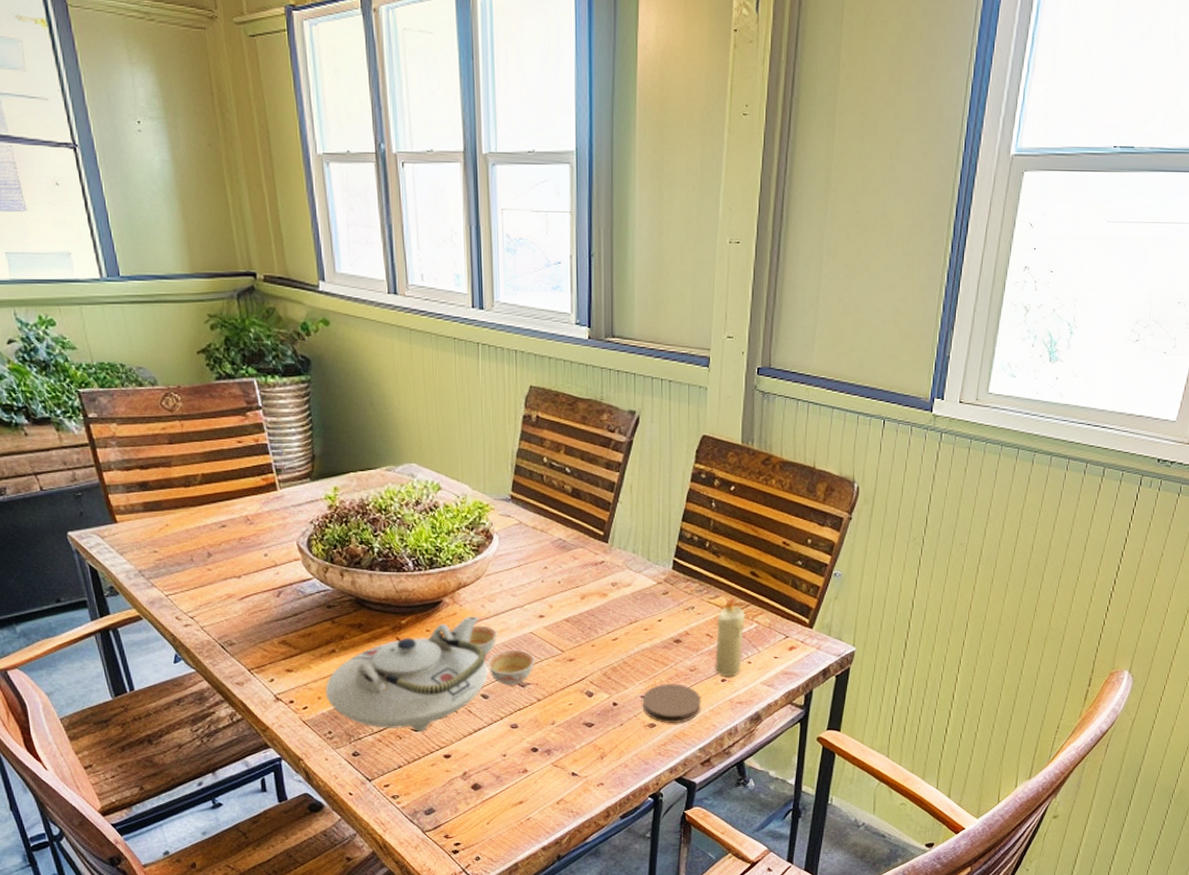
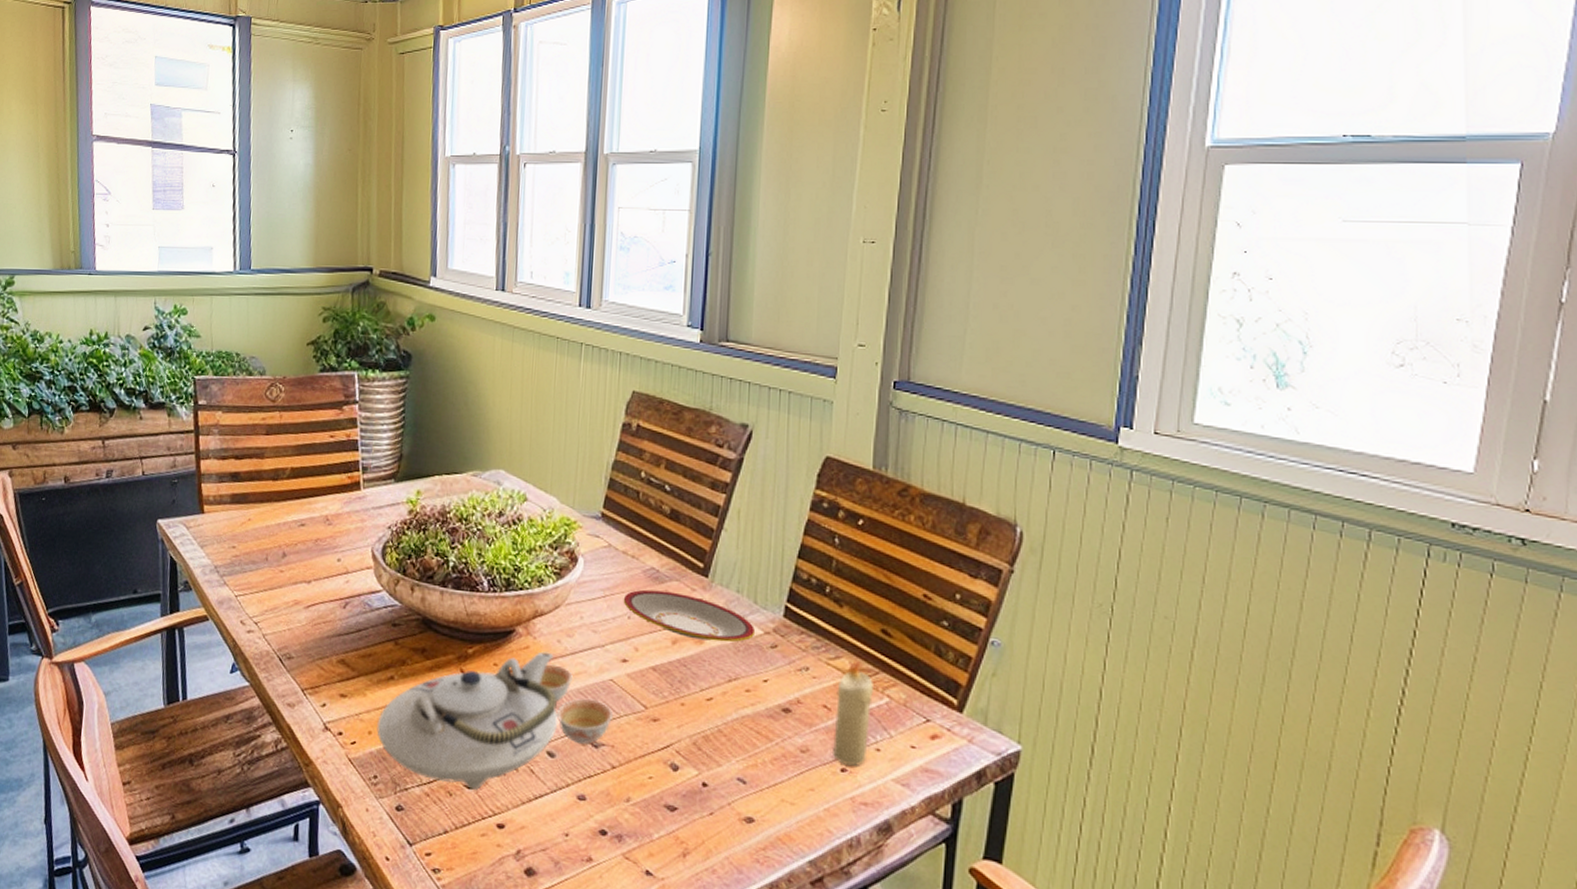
plate: none [536,557,650,594] -> present [623,589,756,643]
coaster: present [642,682,702,723] -> none [738,764,814,822]

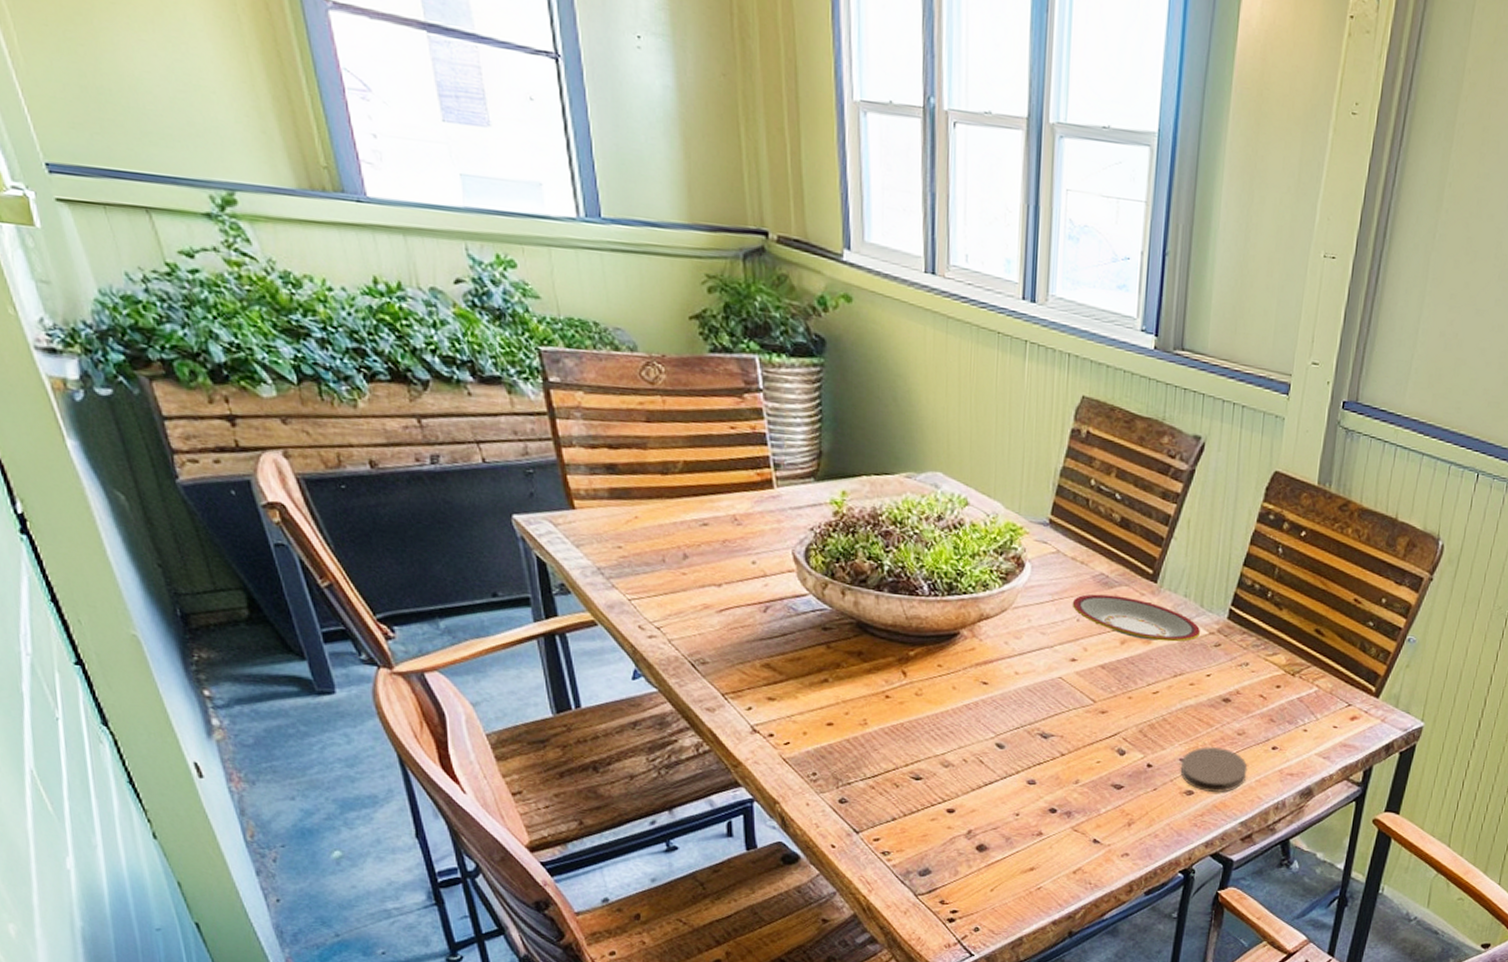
teapot: present [377,651,614,791] -> none [812,653,1063,782]
coaster: none [738,764,814,822] -> present [1180,746,1248,792]
candle: present [833,661,873,766] -> none [1266,657,1305,744]

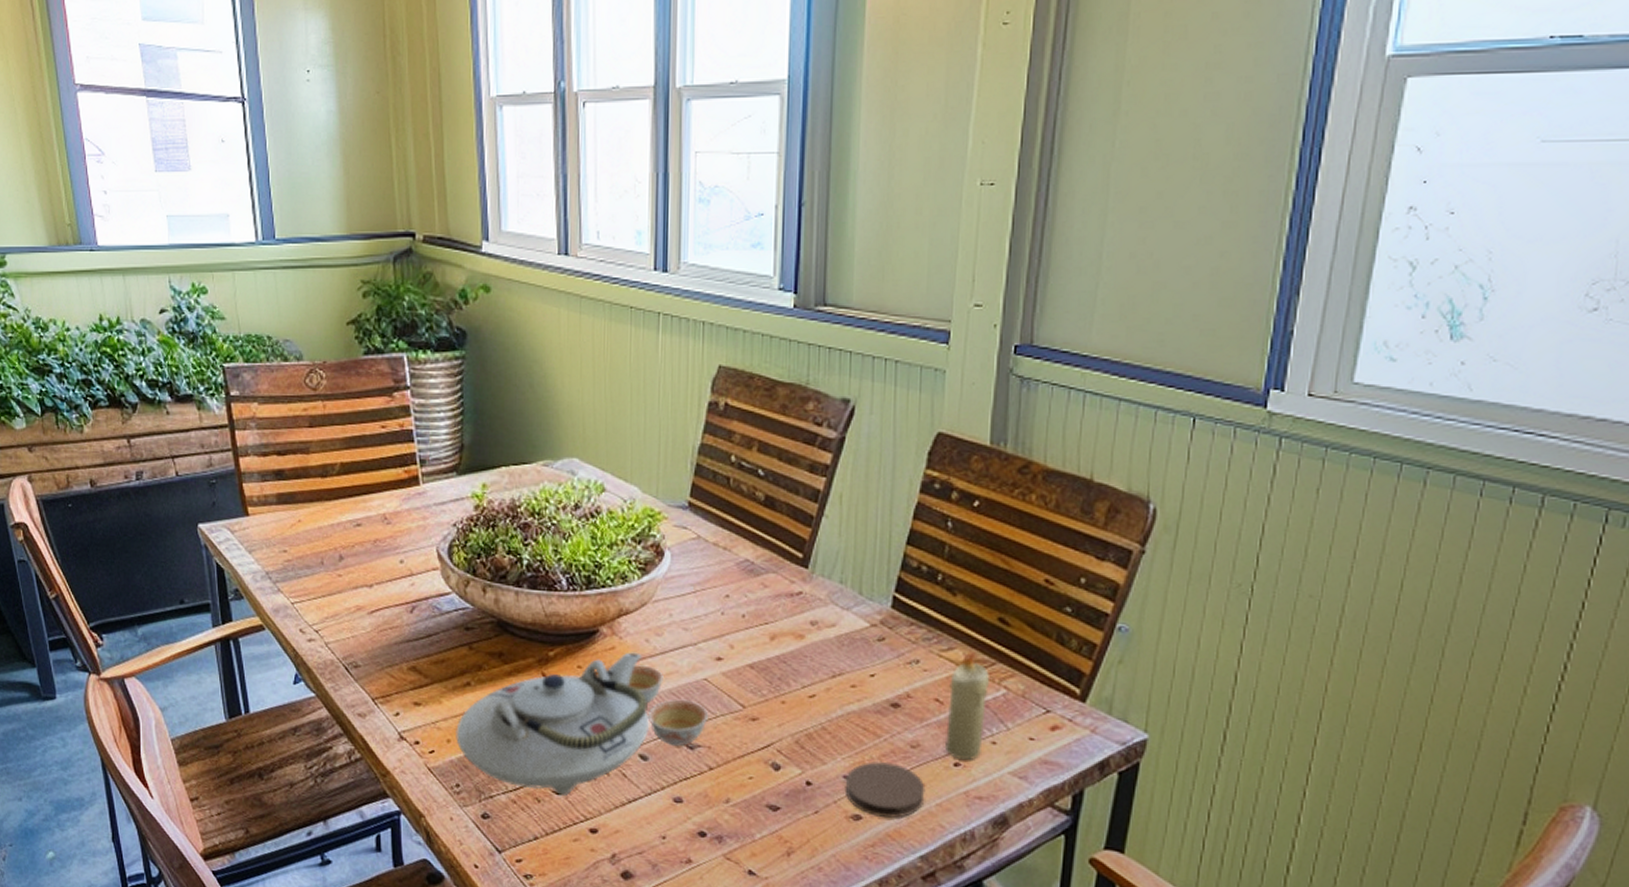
teapot: none [812,653,1063,782] -> present [456,652,709,797]
plate: present [1072,594,1201,642] -> none [715,583,861,637]
candle: none [1266,657,1305,744] -> present [945,652,989,760]

